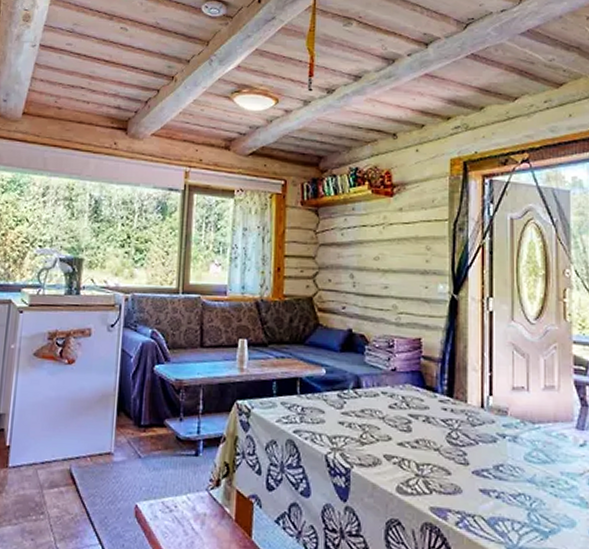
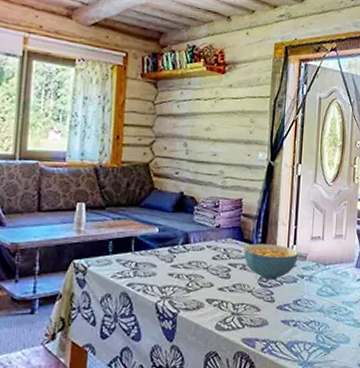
cereal bowl: none [426,392,496,437] -> present [243,244,298,280]

